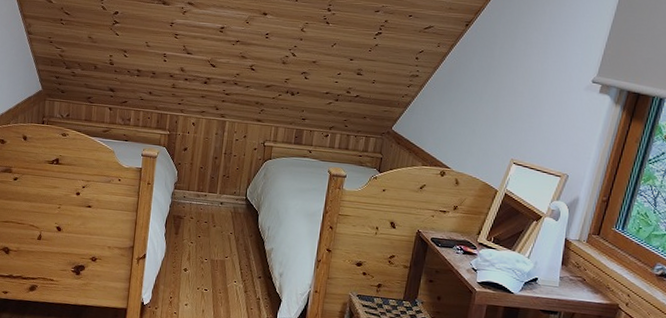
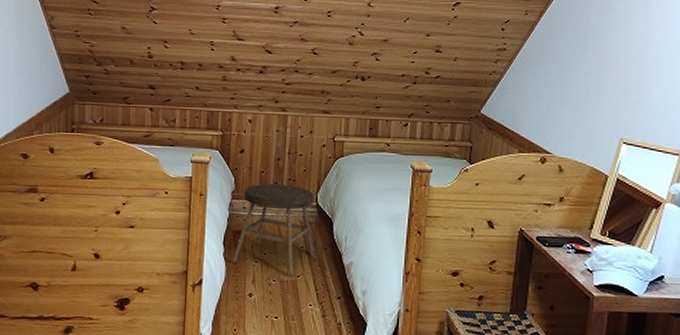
stool: none [171,177,244,256] -> present [232,183,315,276]

